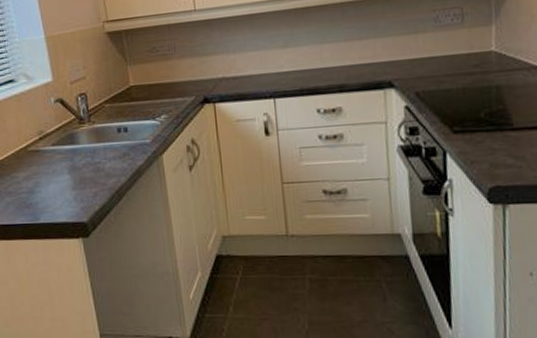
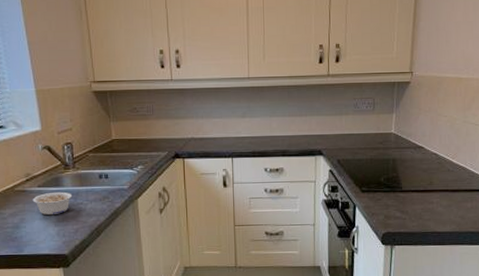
legume: none [46,149,90,177] -> present [32,191,73,215]

